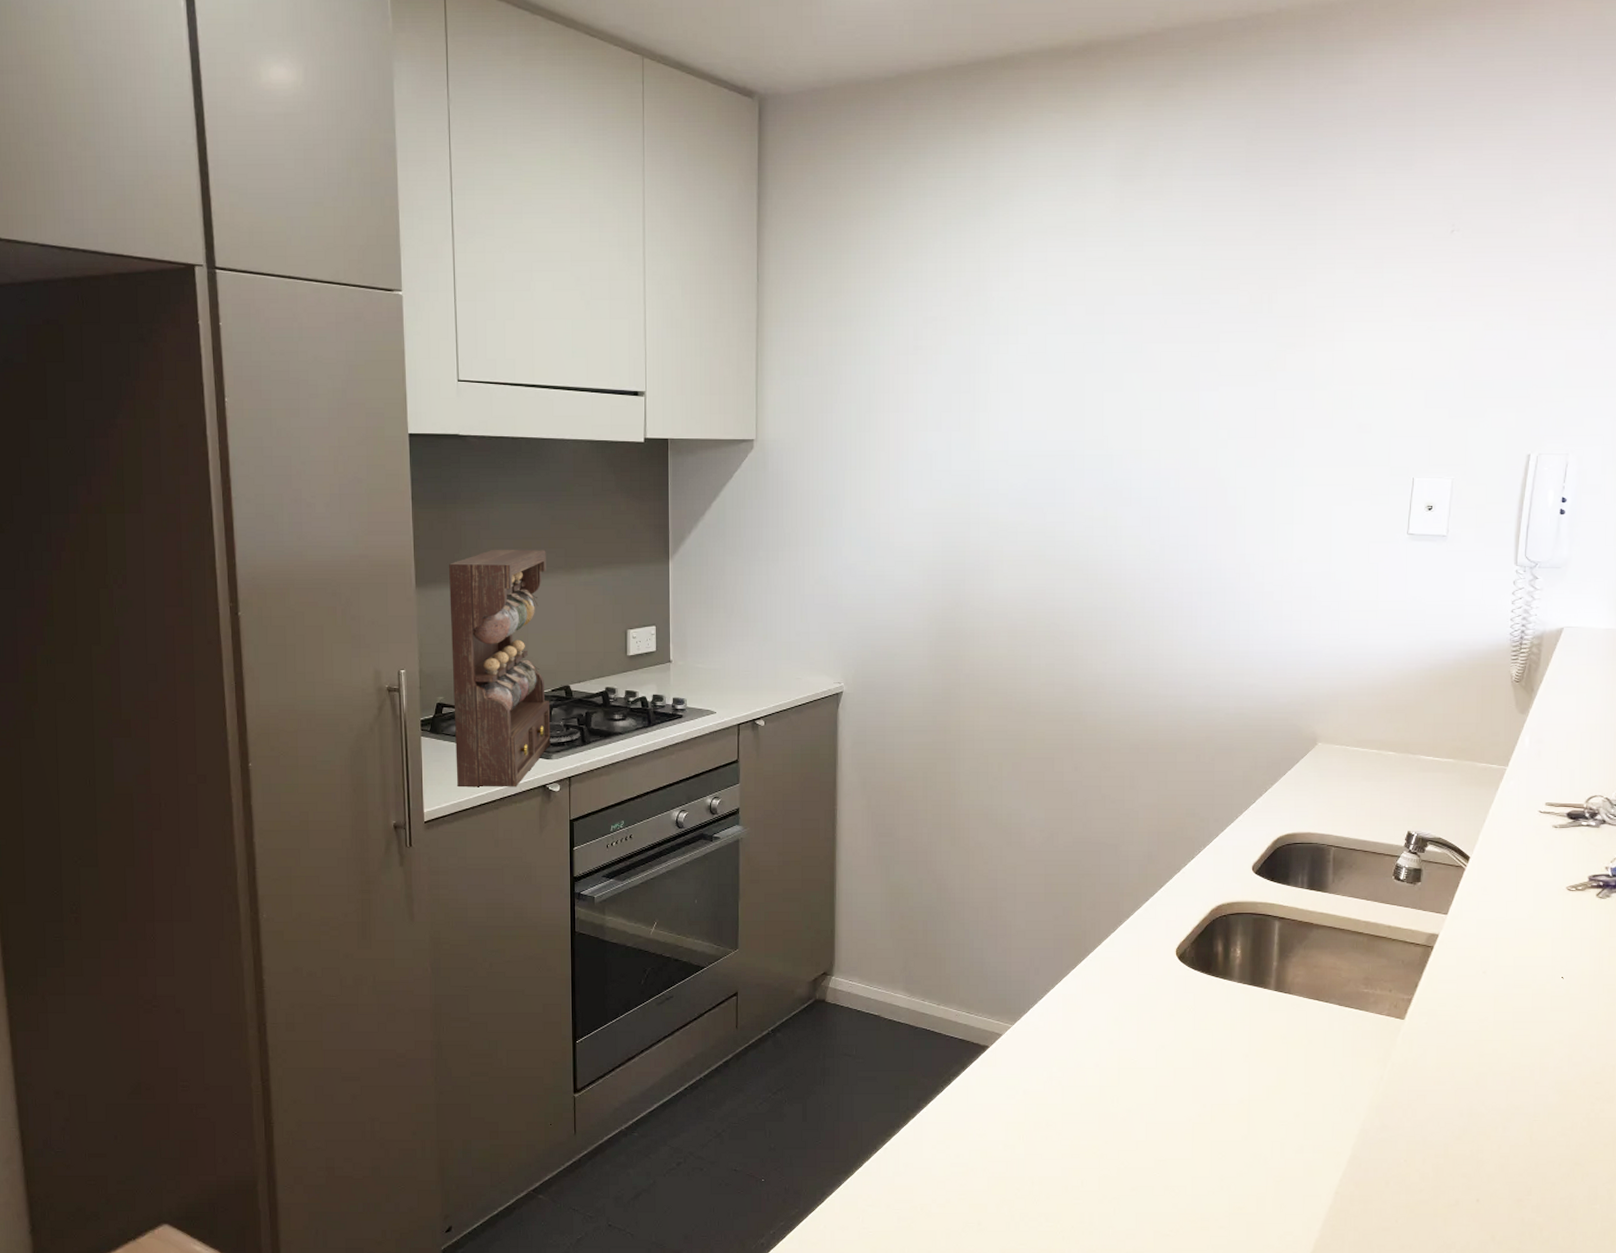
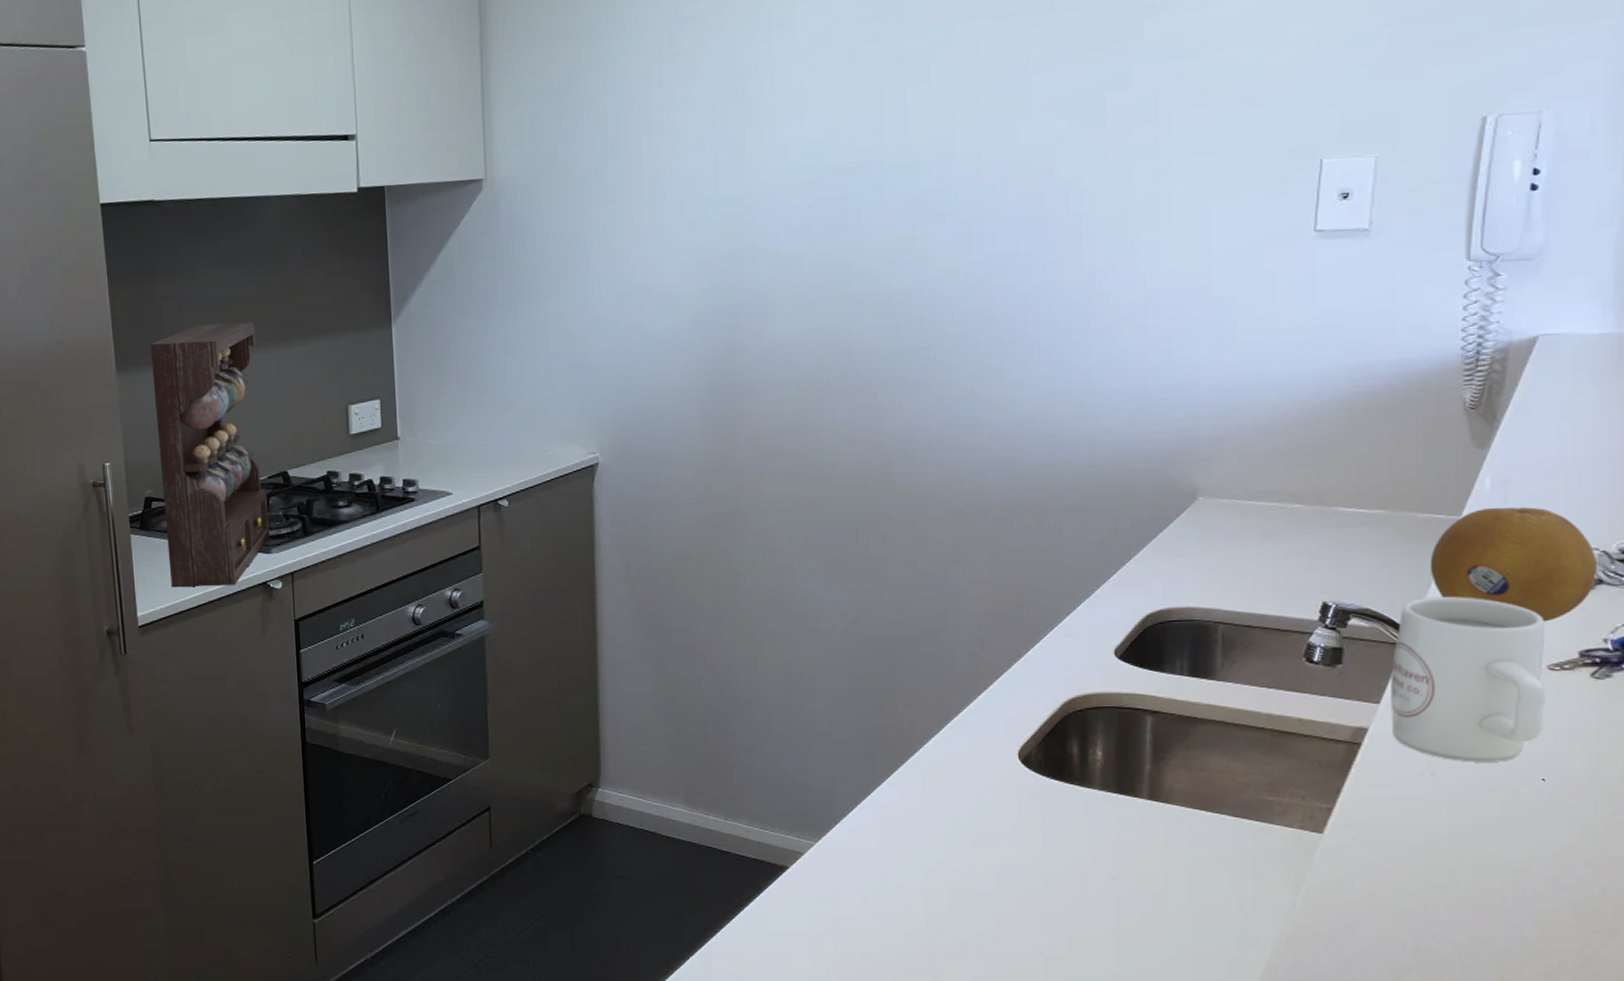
mug: none [1455,829,1566,963] -> present [1391,596,1547,763]
fruit: none [1485,760,1602,853] -> present [1430,507,1598,622]

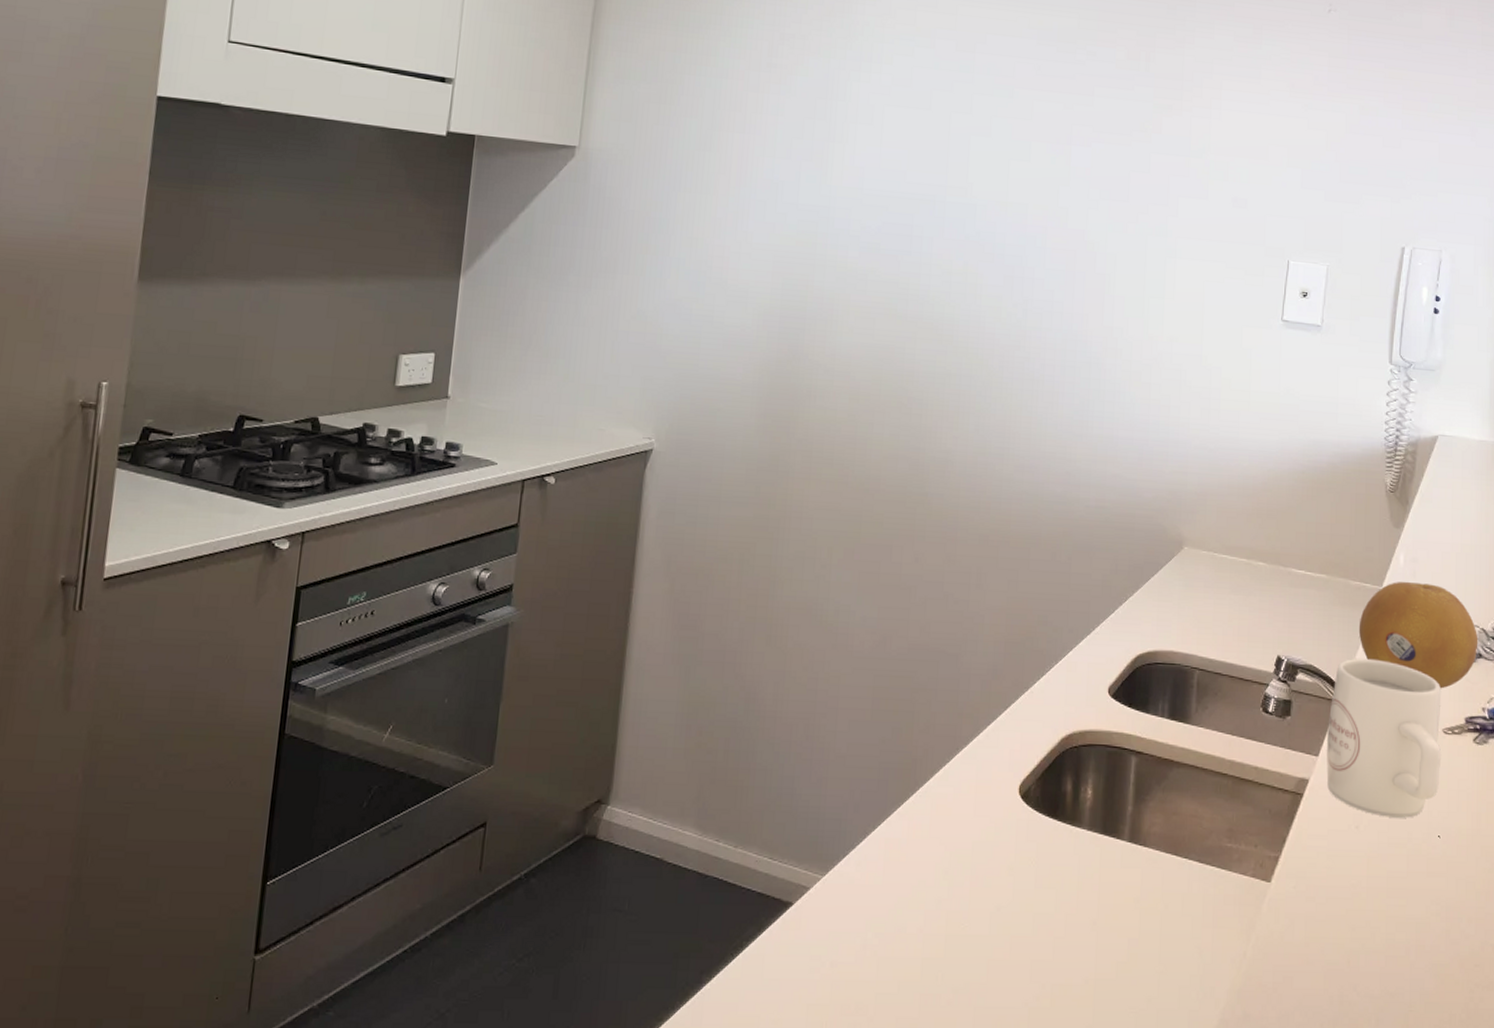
spice rack: present [150,321,270,587] -> none [155,243,310,541]

